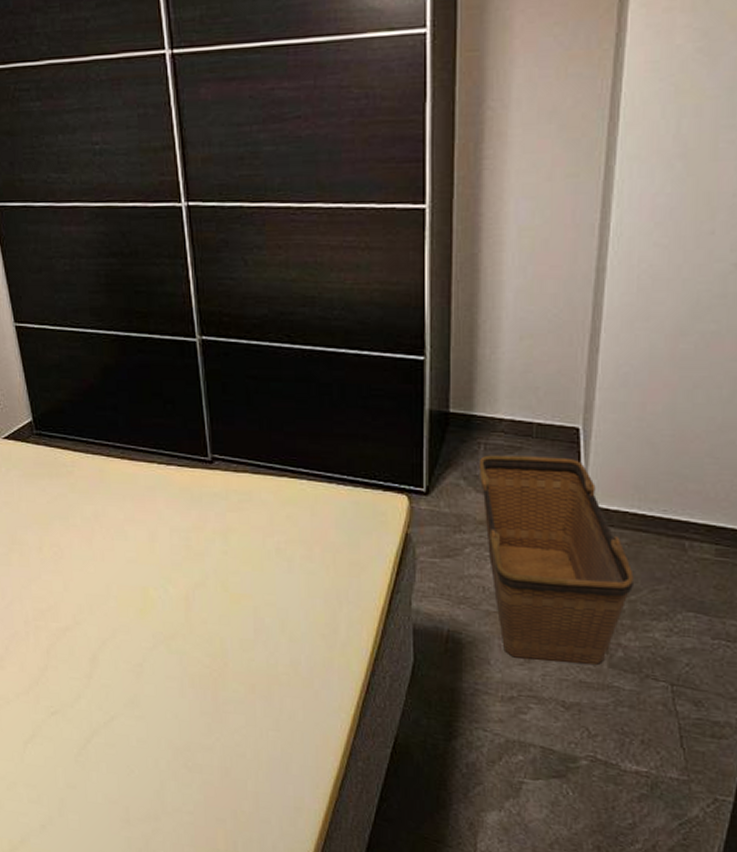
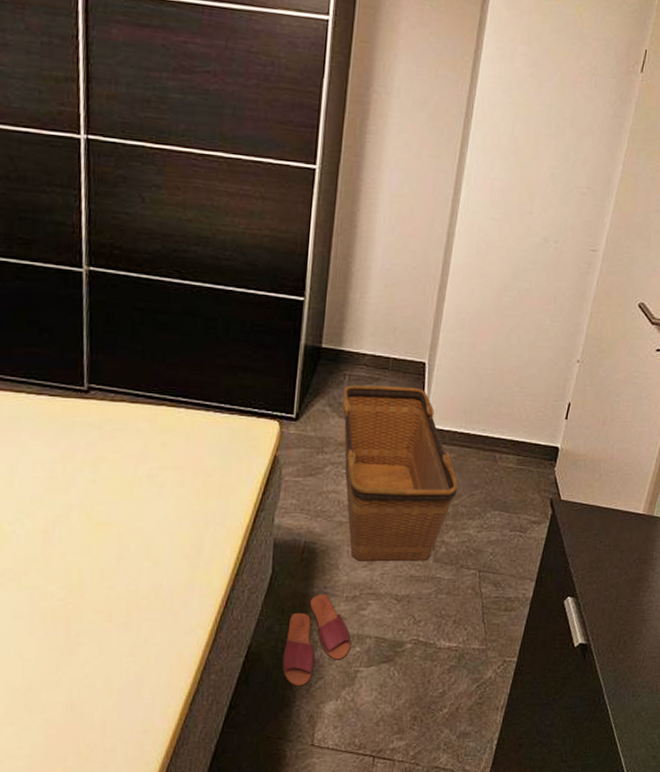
slippers: none [434,689,512,789] -> present [282,593,351,687]

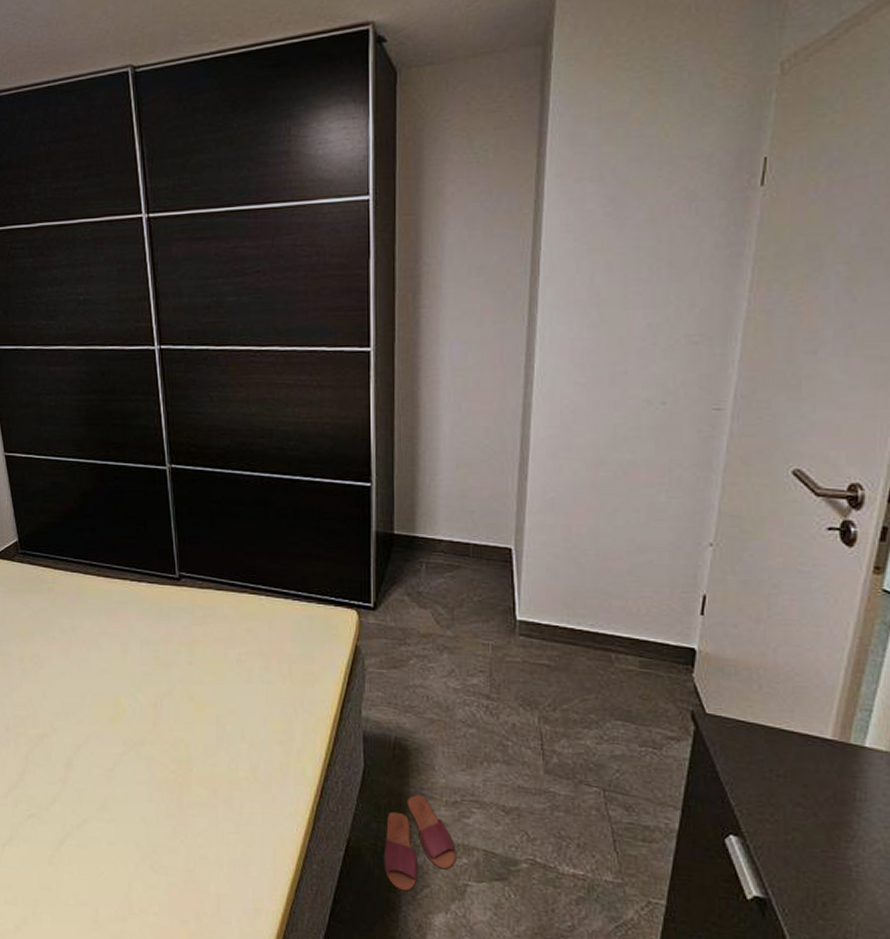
bicycle basket: present [342,385,458,561] -> none [421,573,565,771]

